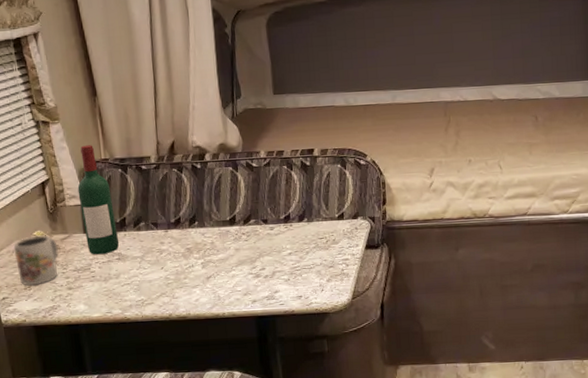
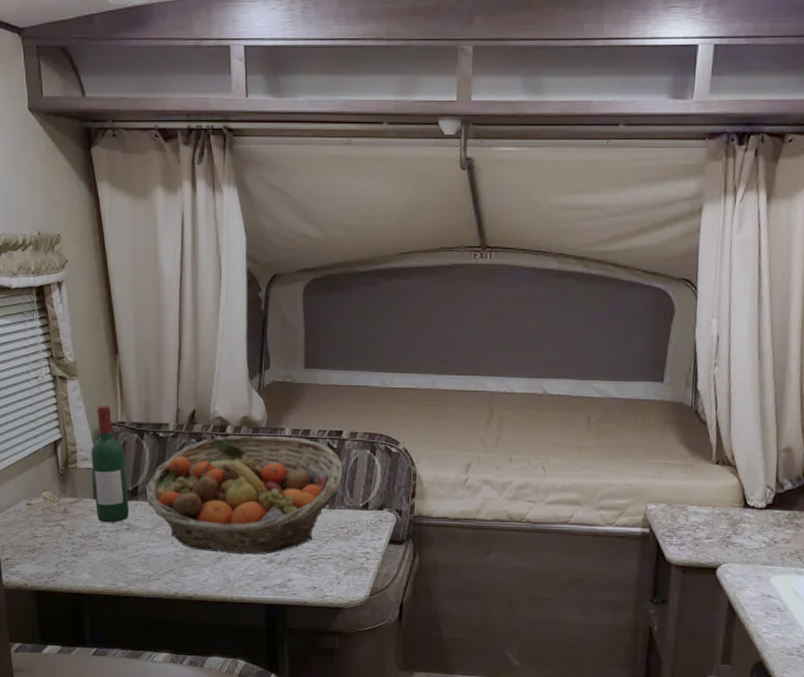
mug: present [13,235,59,285] -> none [20,496,66,548]
fruit basket: none [132,159,317,273] -> present [145,435,342,555]

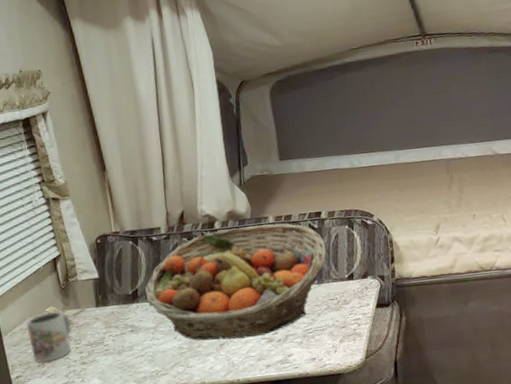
mug: none [20,496,66,548] -> present [26,311,72,362]
wine bottle: present [91,406,130,523] -> none [89,219,132,328]

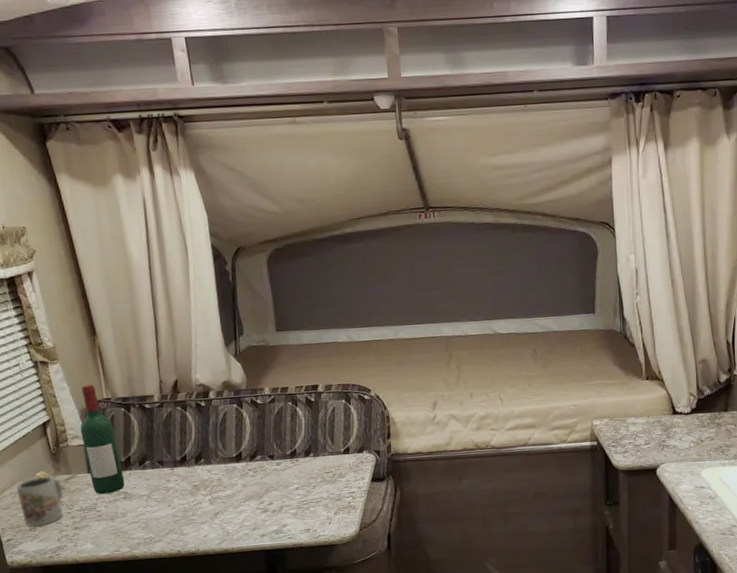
wine bottle: none [89,219,132,328] -> present [80,385,125,495]
fruit basket: present [144,223,326,341] -> none [137,395,323,509]

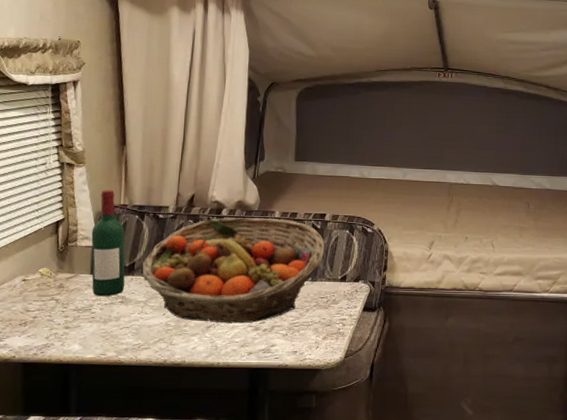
mug: present [15,476,64,526] -> none [15,272,62,321]
fruit basket: none [137,395,323,509] -> present [141,217,325,324]

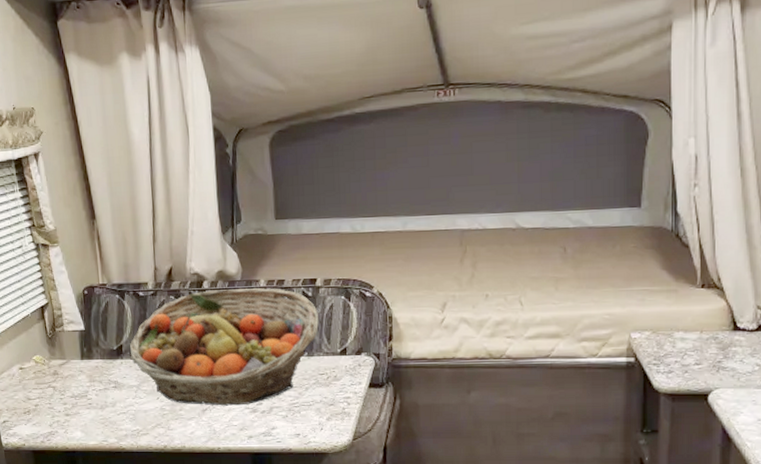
wine bottle: present [91,190,125,297] -> none [75,269,116,382]

